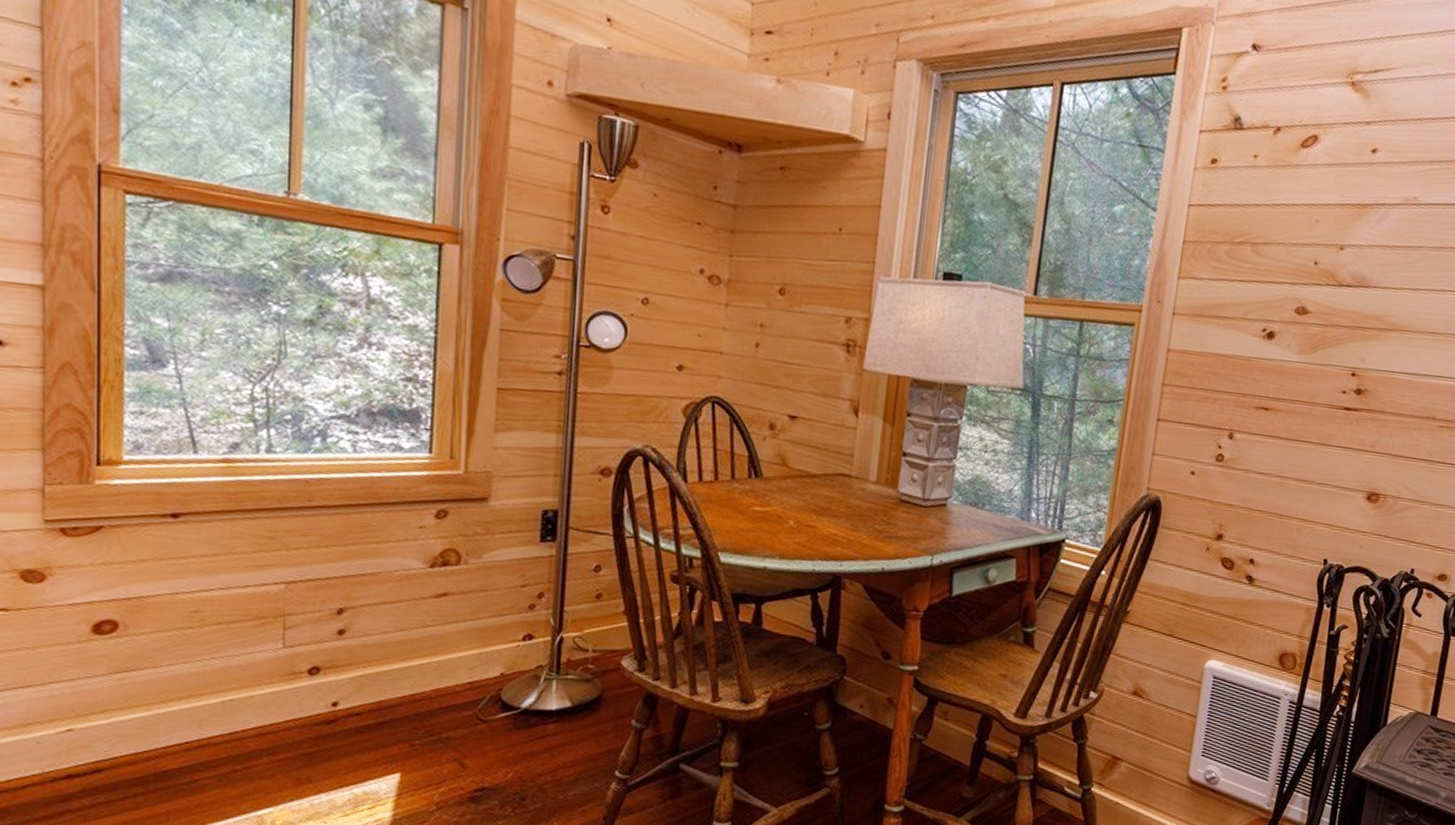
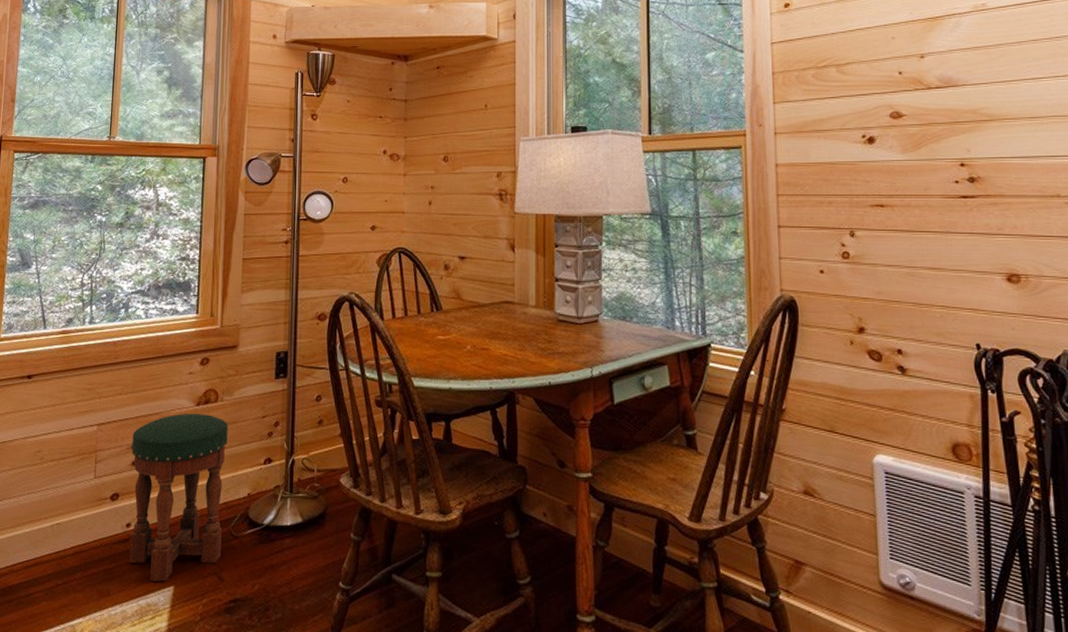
stool: none [337,576,475,768] -> present [129,413,228,582]

